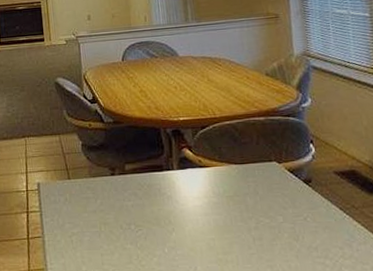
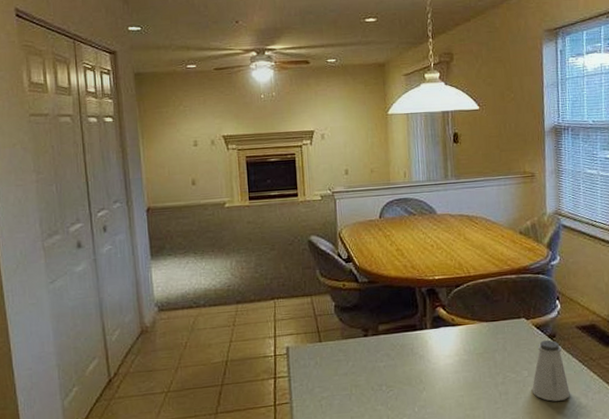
saltshaker: none [288,184,332,250] -> present [531,339,570,401]

